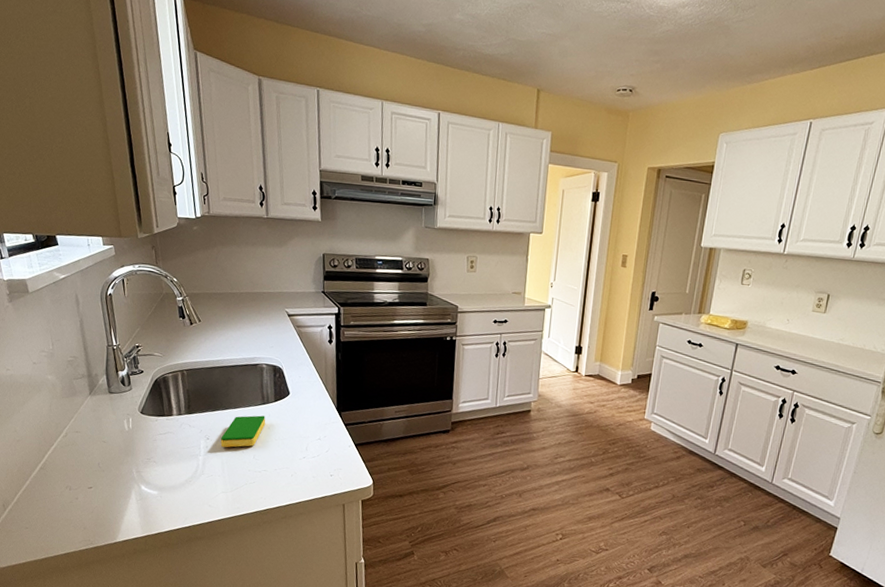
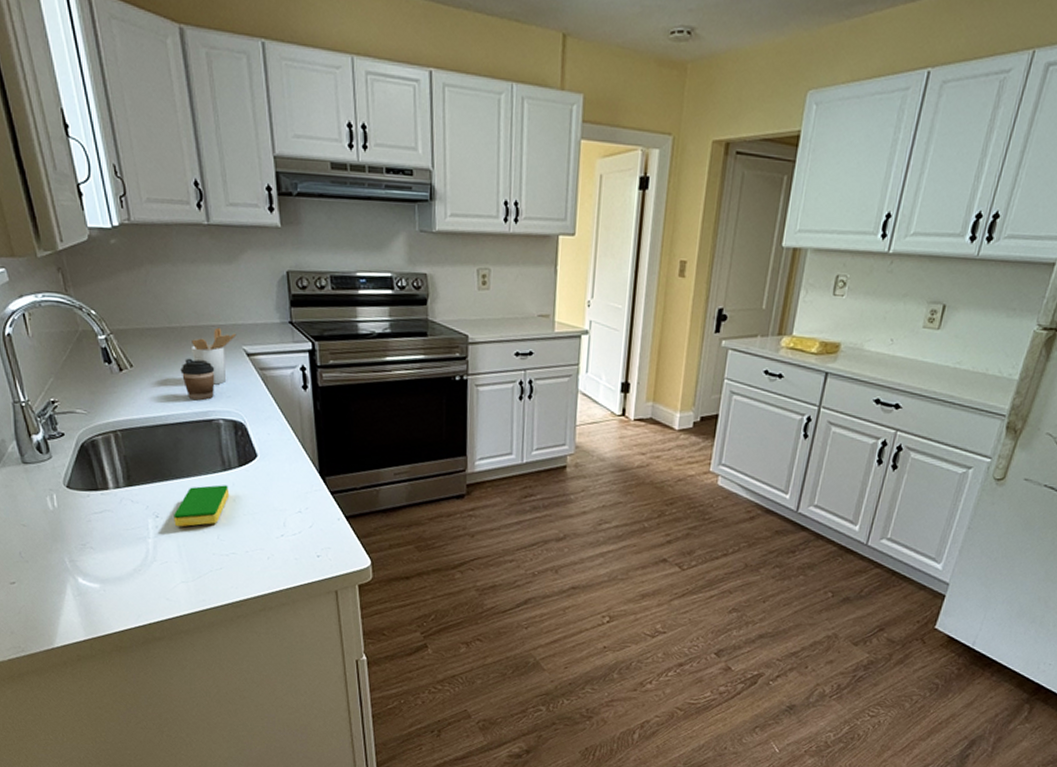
coffee cup: none [236,316,263,349] -> present [180,358,215,401]
utensil holder: none [245,294,282,338] -> present [190,327,237,385]

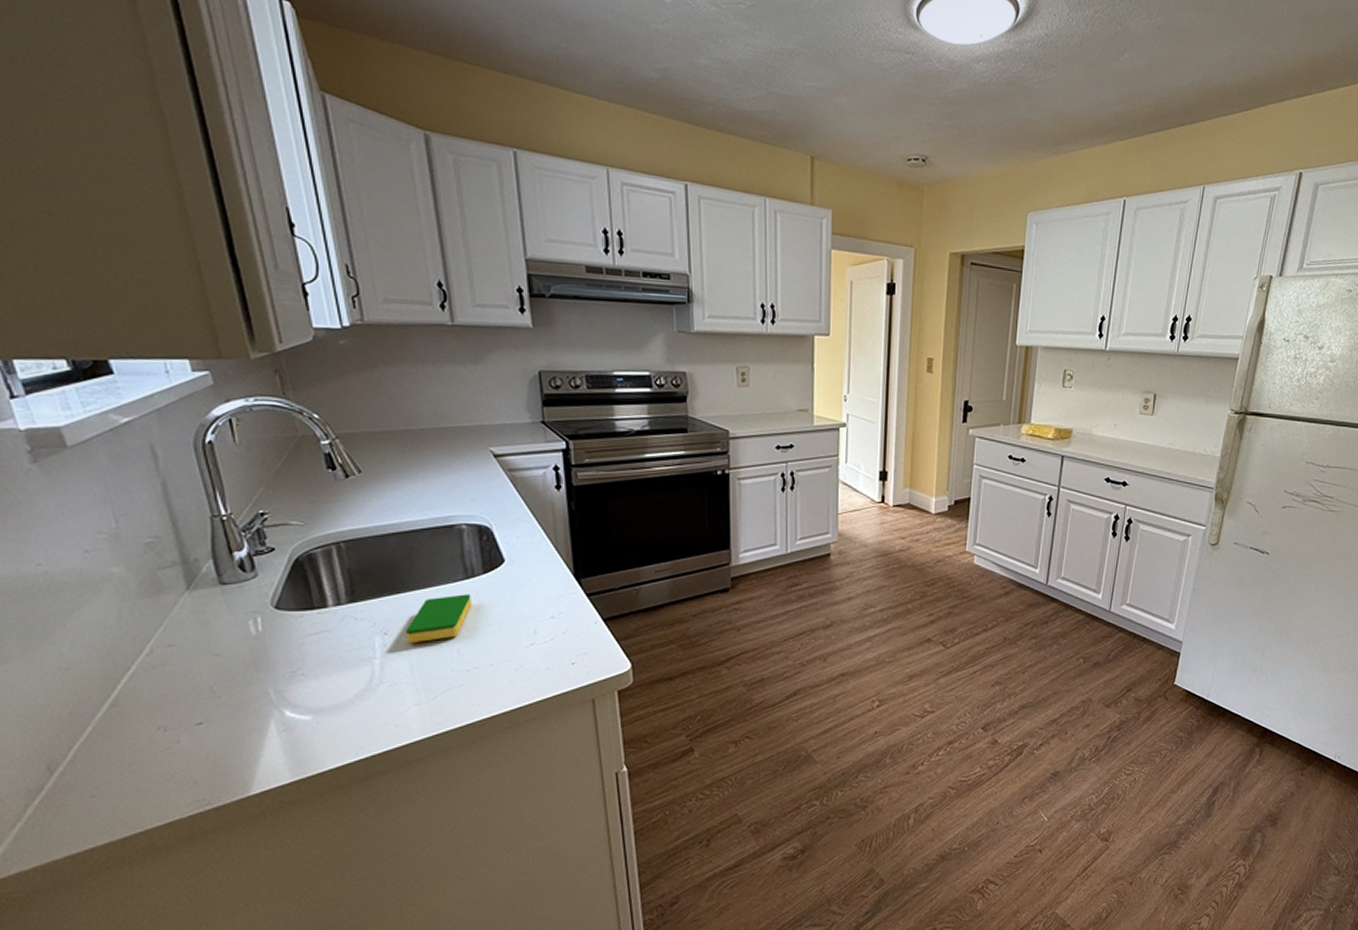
coffee cup: present [180,358,215,401] -> none [417,461,458,506]
utensil holder: present [190,327,237,385] -> none [430,429,483,488]

